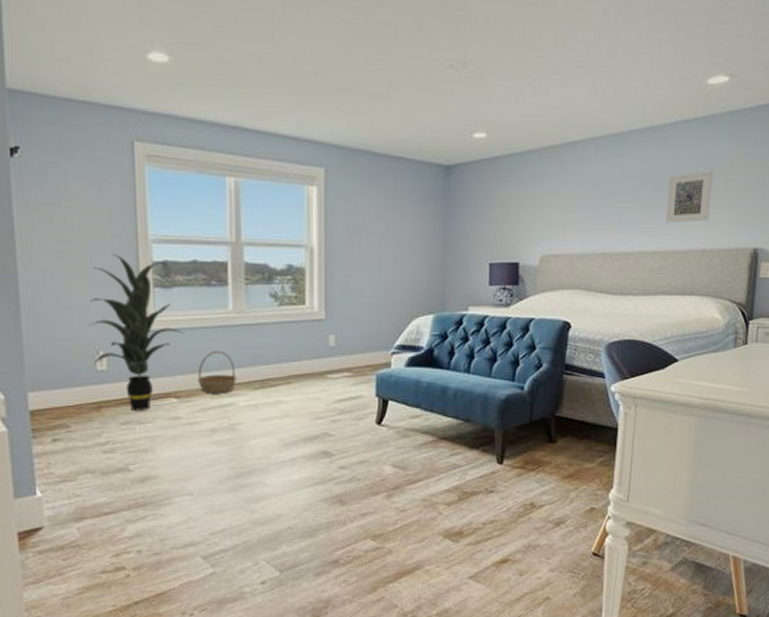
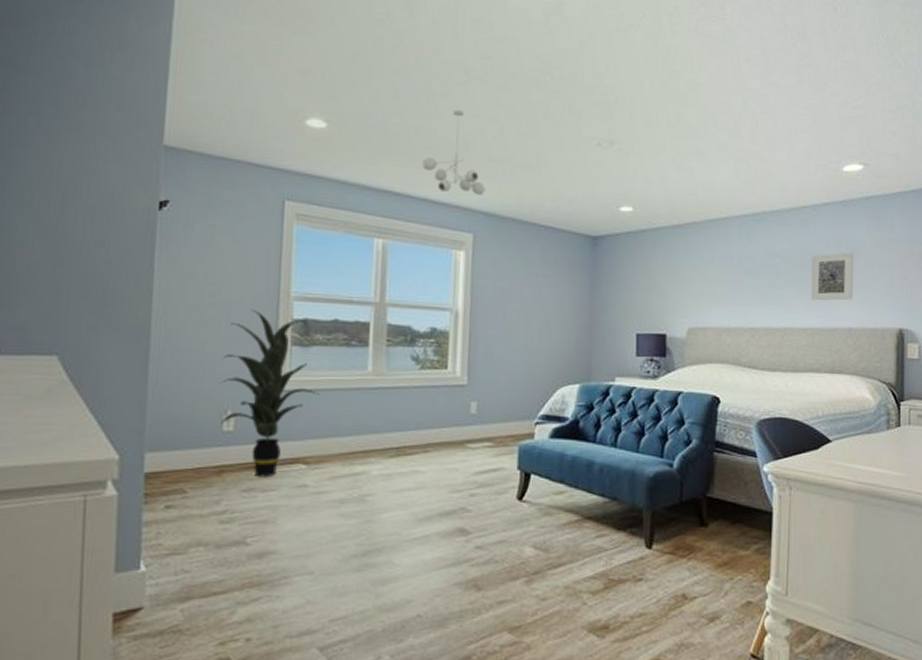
basket: present [197,351,237,393] -> none [329,414,371,460]
ceiling light fixture: none [270,35,335,127] -> present [423,110,485,195]

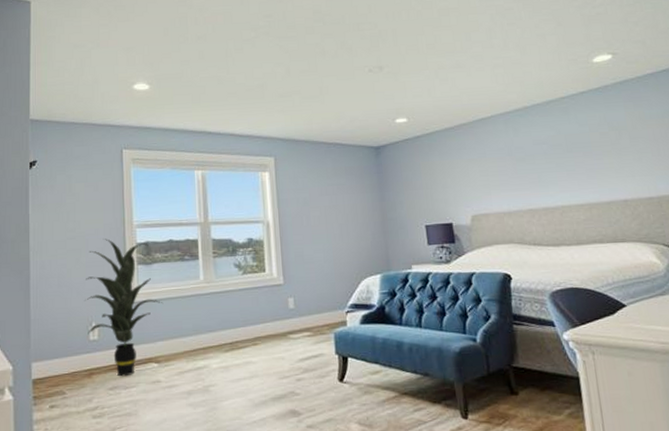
ceiling light fixture: present [423,110,485,195] -> none [227,60,280,127]
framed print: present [811,252,854,301] -> none [577,132,624,179]

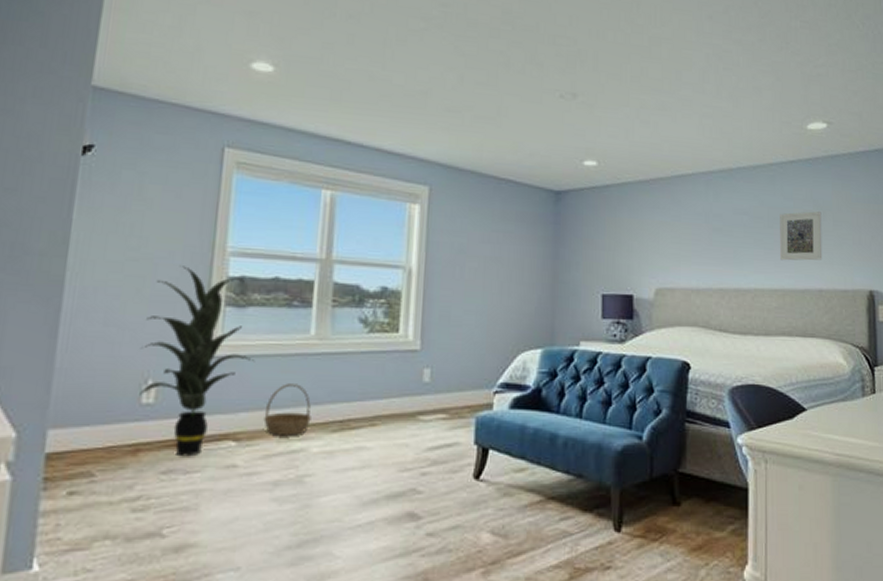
basket: none [175,317,209,357] -> present [263,383,311,436]
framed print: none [577,132,624,179] -> present [780,211,823,261]

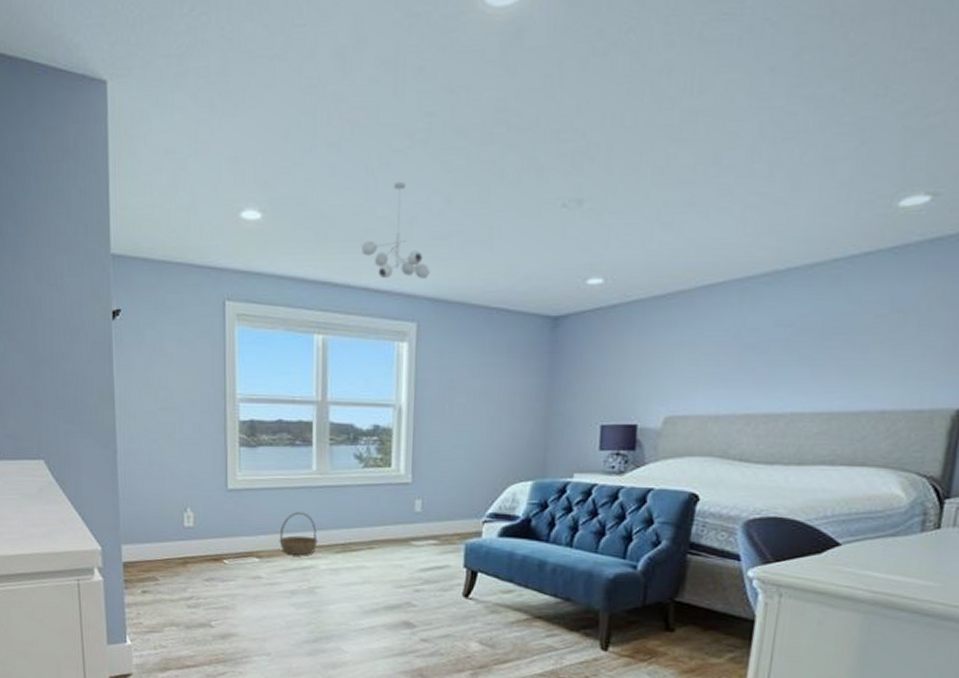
indoor plant: present [139,266,255,457] -> none [179,413,268,569]
ceiling light fixture: none [376,57,443,146] -> present [362,182,430,279]
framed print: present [780,211,823,261] -> none [832,315,902,379]

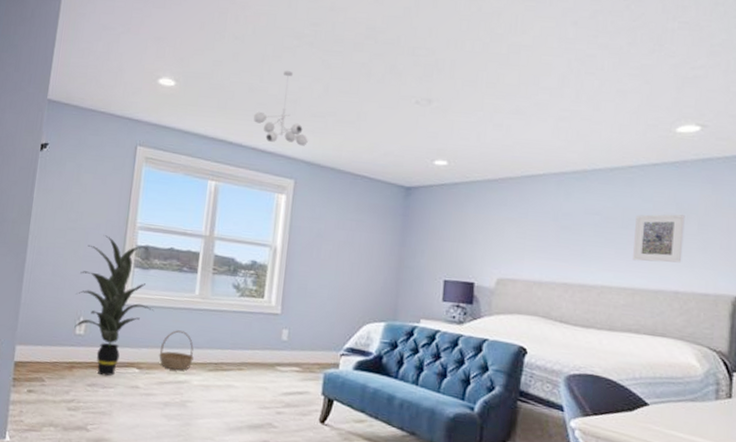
indoor plant: none [179,413,268,569] -> present [74,235,154,376]
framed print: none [832,315,902,379] -> present [633,214,685,263]

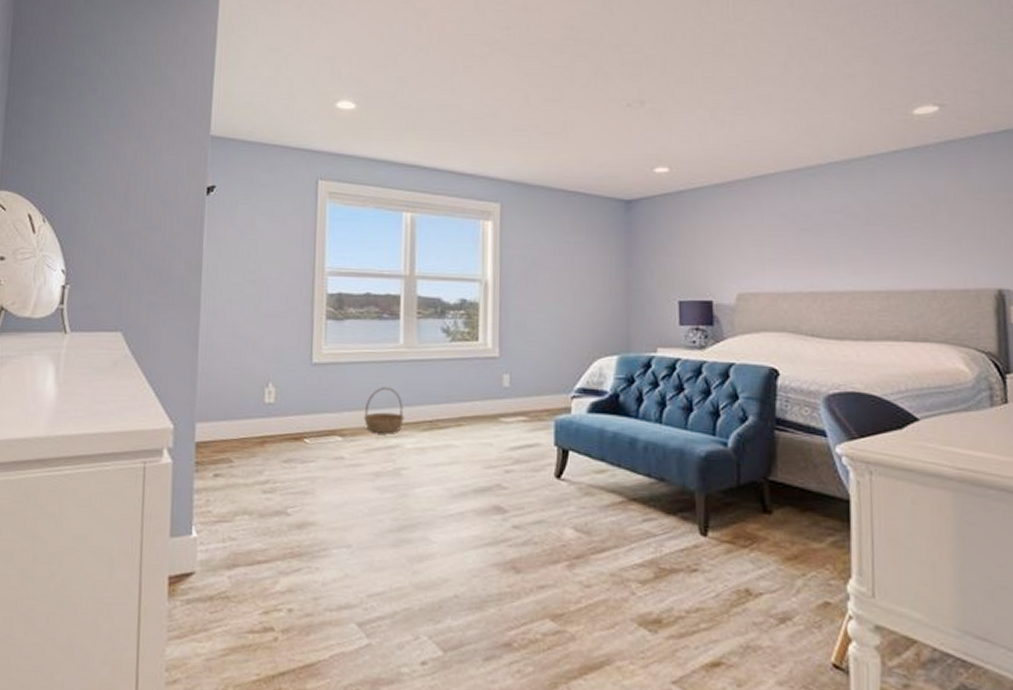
indoor plant: present [74,235,154,376] -> none [262,285,354,449]
ceiling light fixture: present [254,71,308,146] -> none [448,82,511,164]
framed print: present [633,214,685,263] -> none [881,205,936,260]

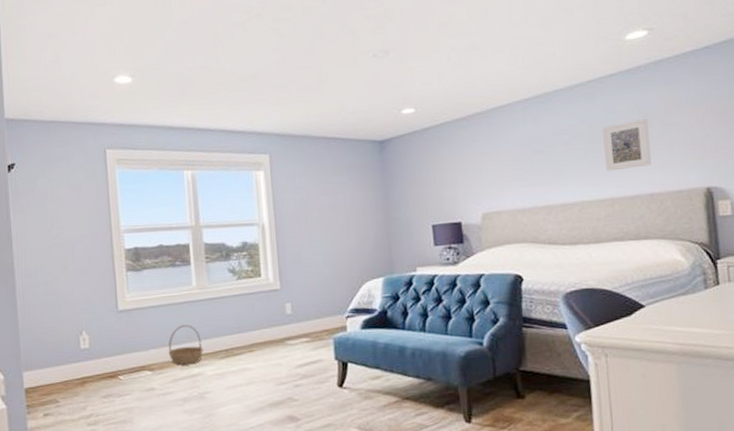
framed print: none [881,205,936,260] -> present [602,119,652,172]

